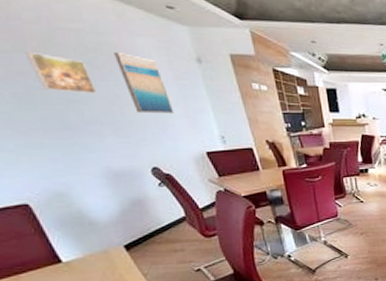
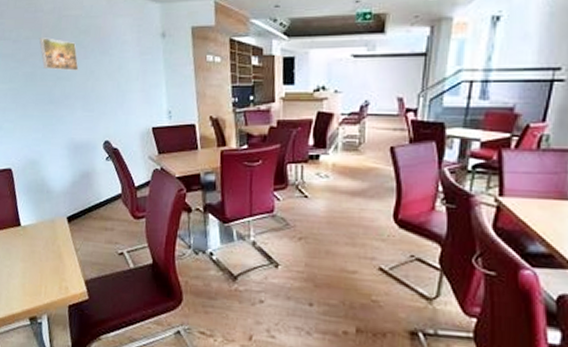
wall art: present [114,53,174,114] -> none [98,33,133,88]

